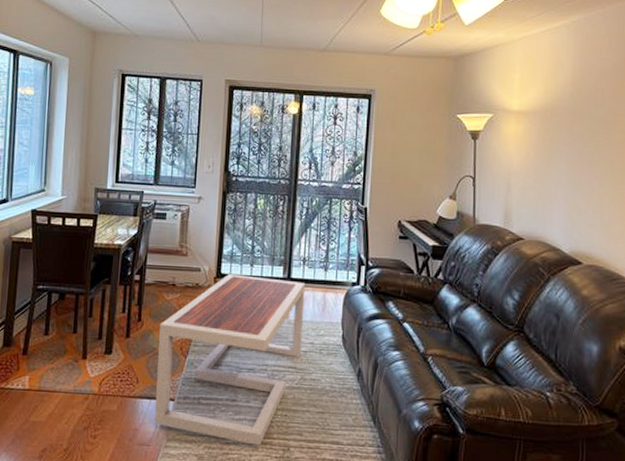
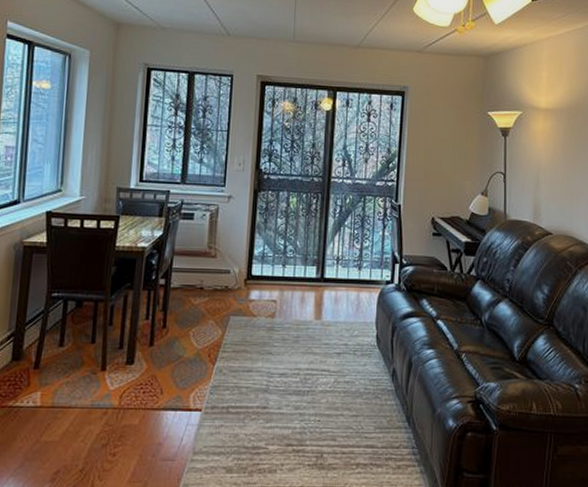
coffee table: present [155,273,305,446] -> none [180,274,339,454]

